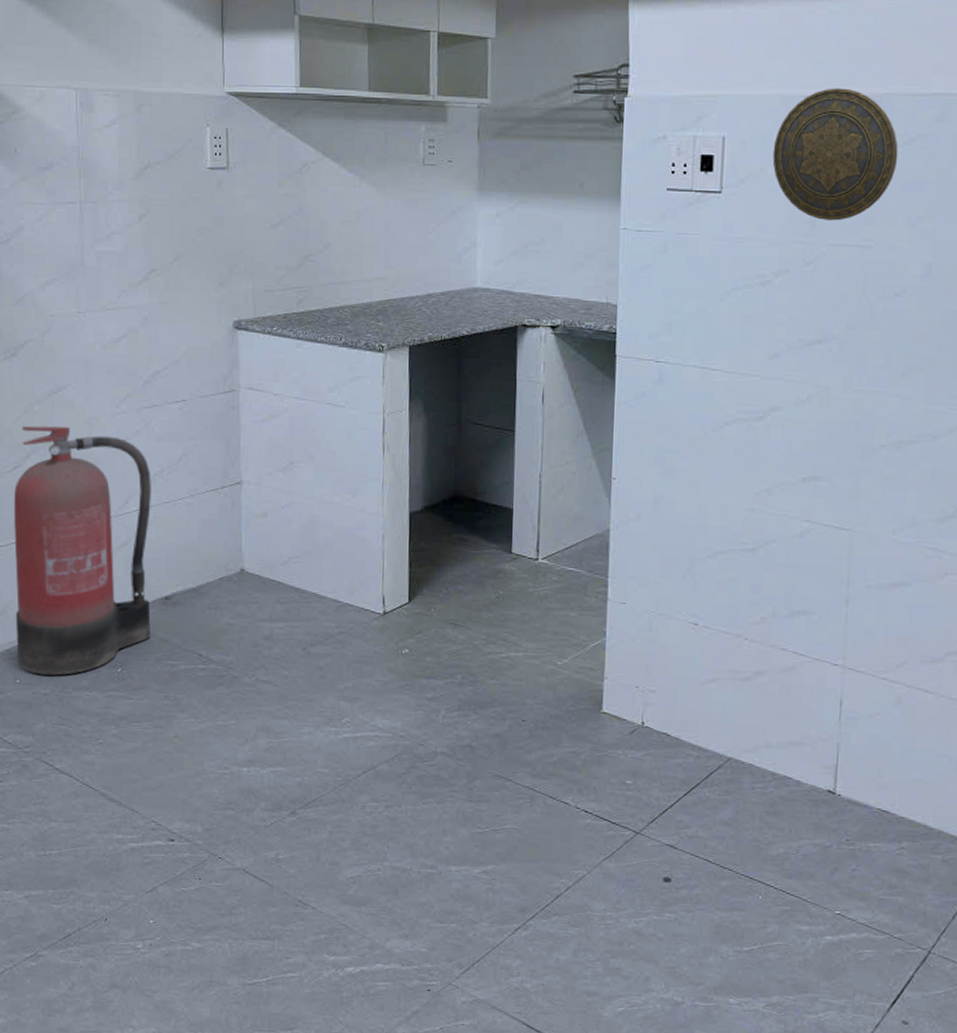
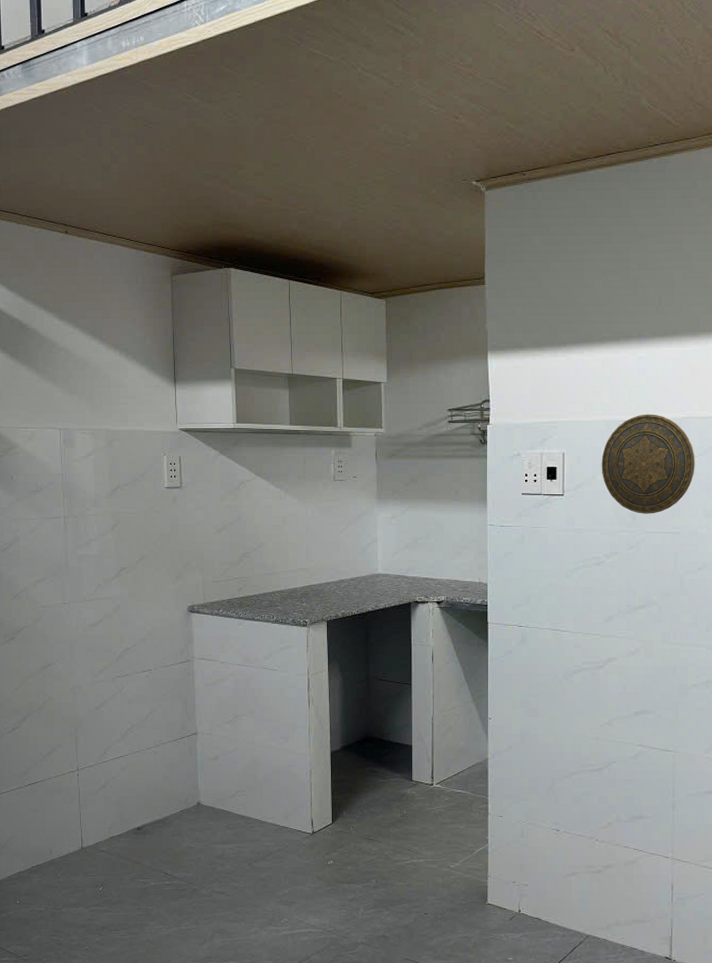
fire extinguisher: present [14,425,151,676] -> none [13,694,126,896]

